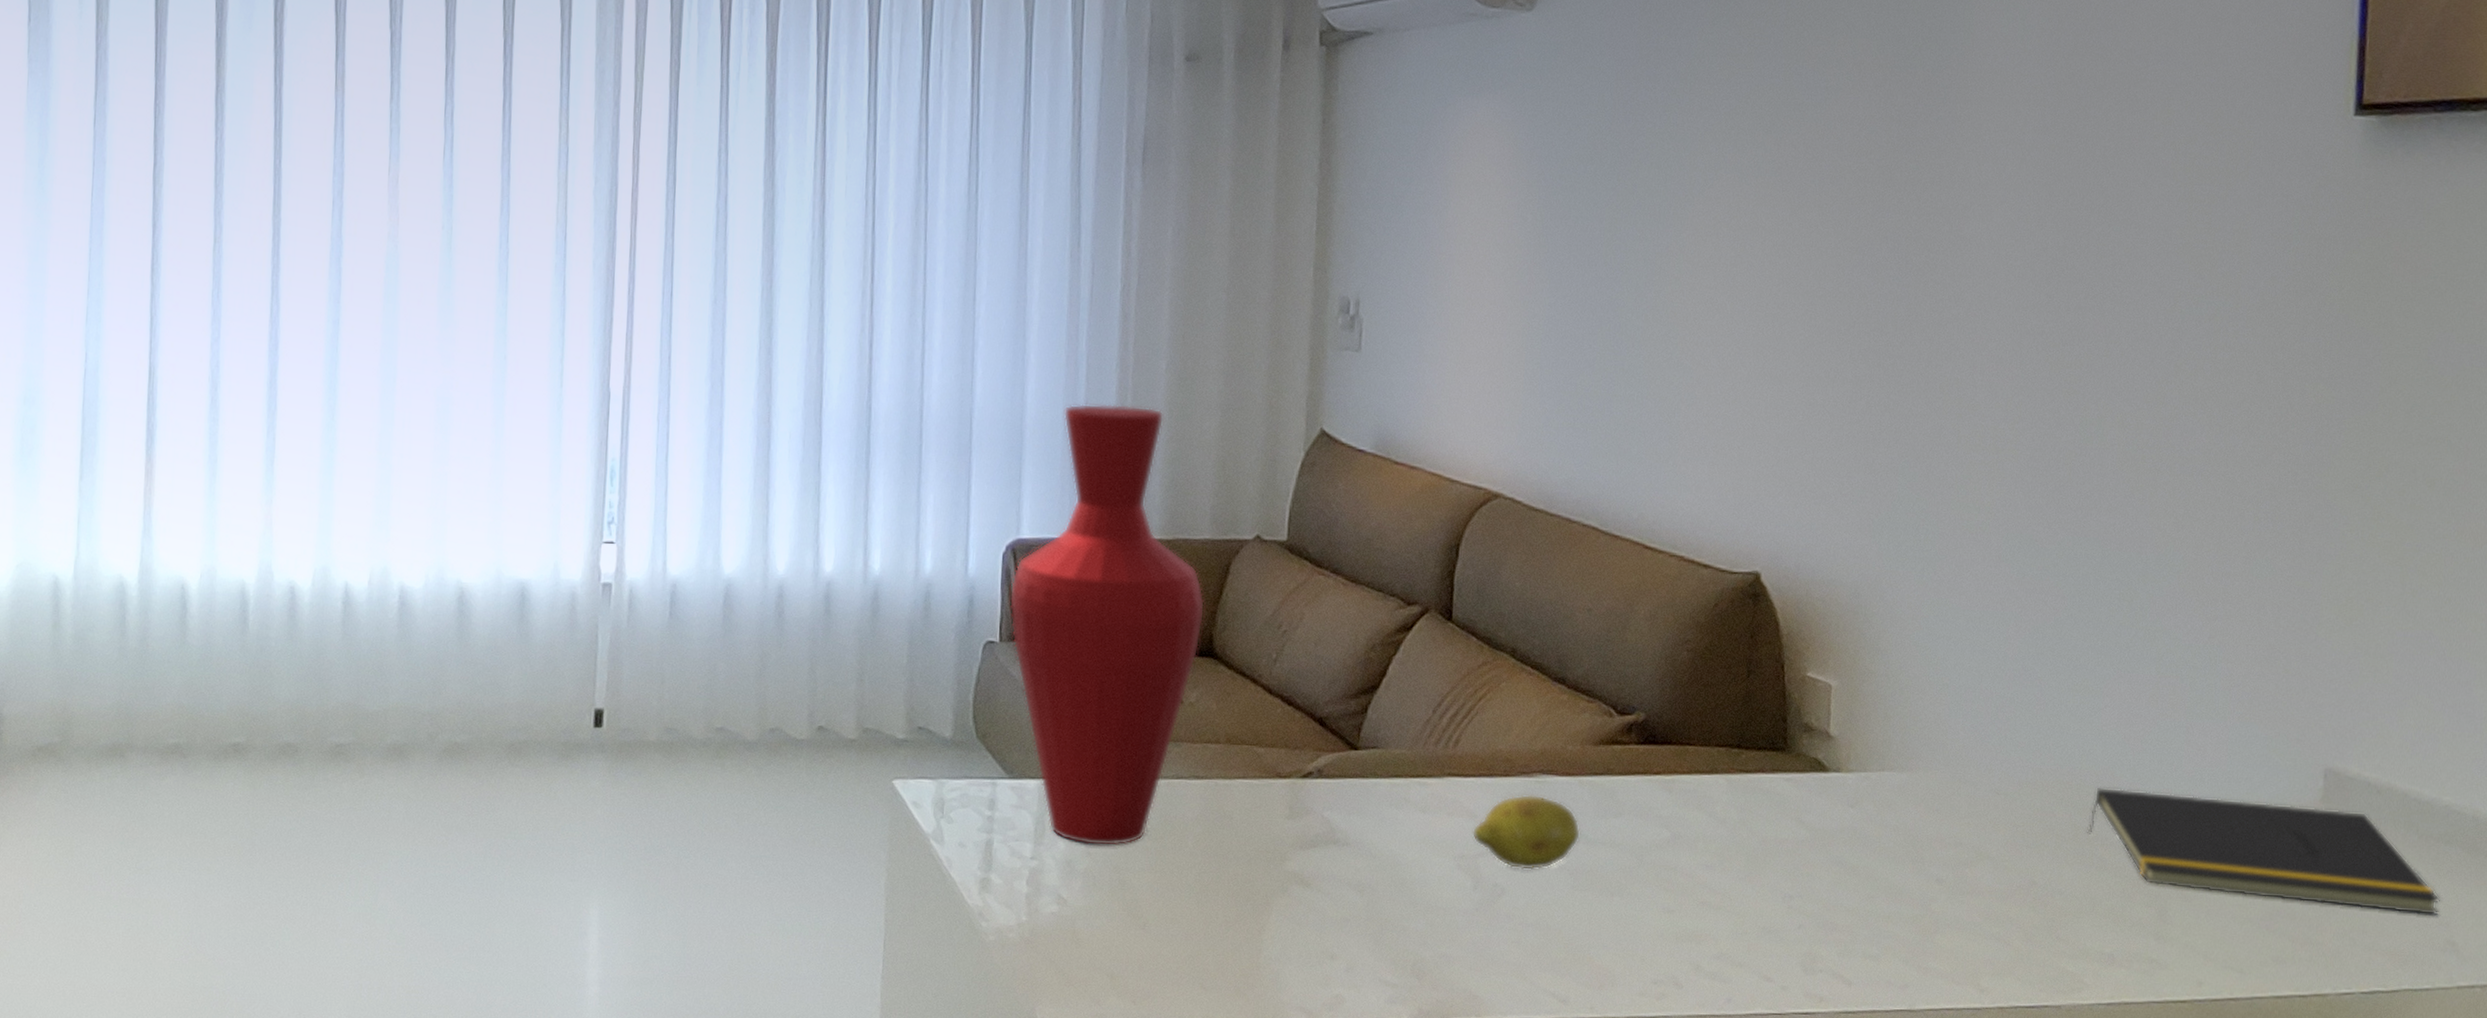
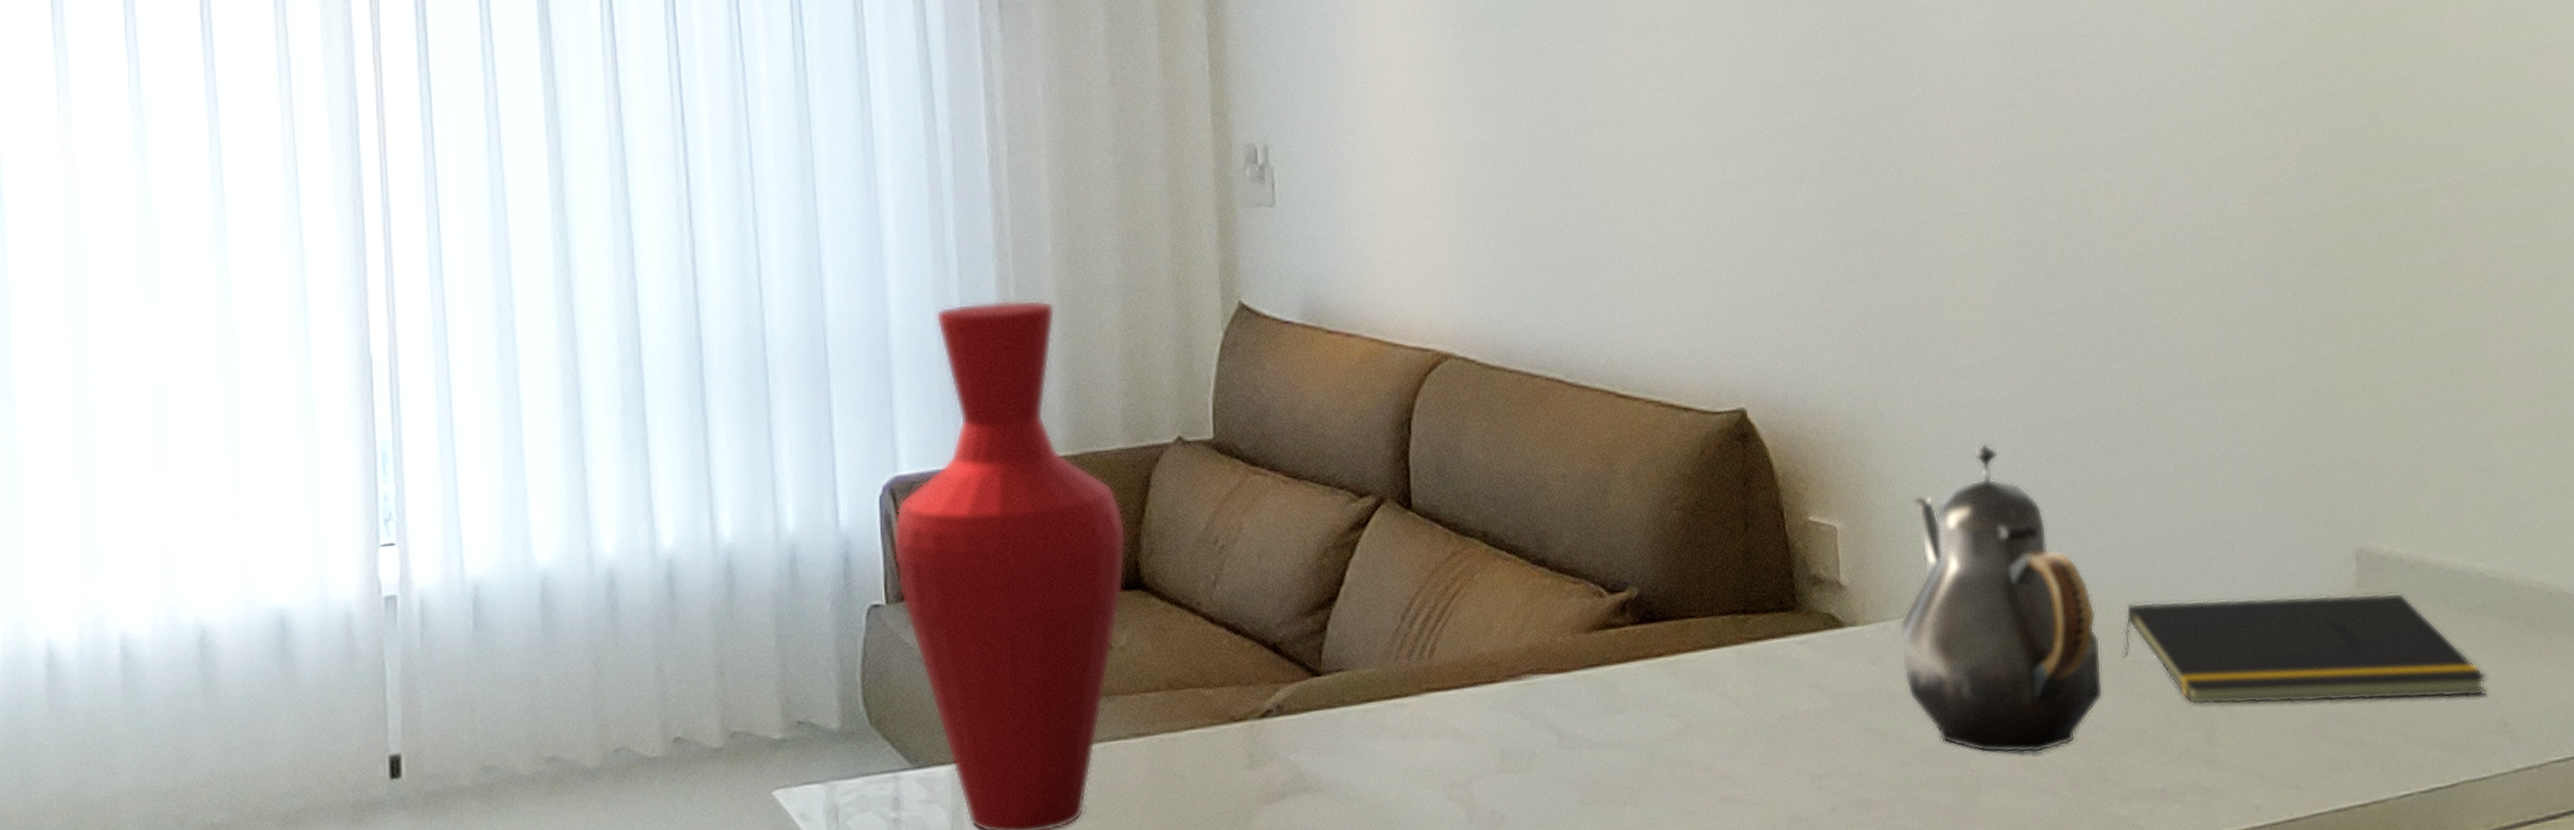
fruit: present [1471,794,1581,870] -> none [1460,699,1583,791]
teapot: none [1879,629,2067,905] -> present [1900,443,2103,754]

